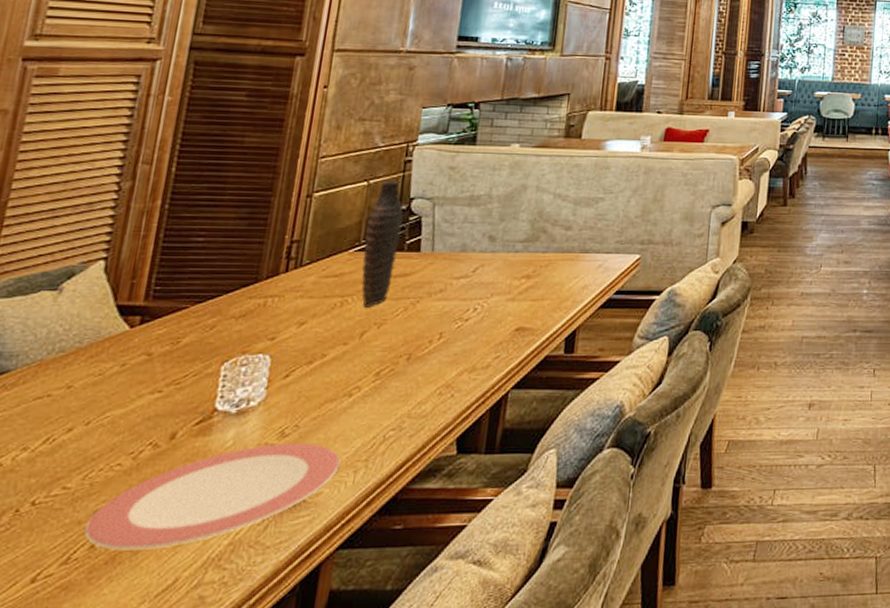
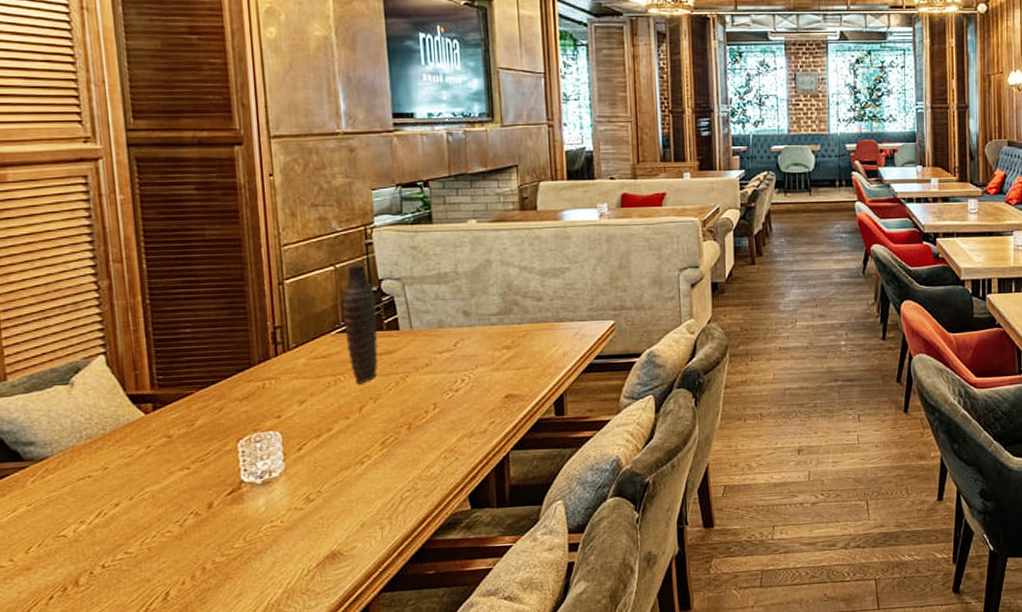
plate: present [84,443,341,551] -> none [154,506,367,601]

